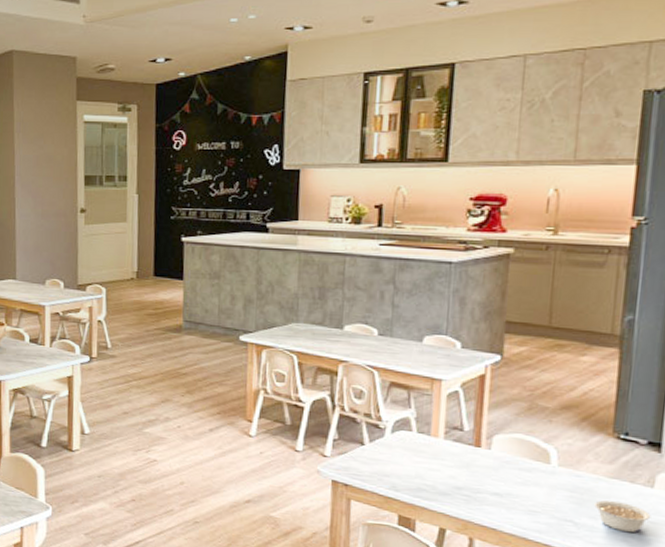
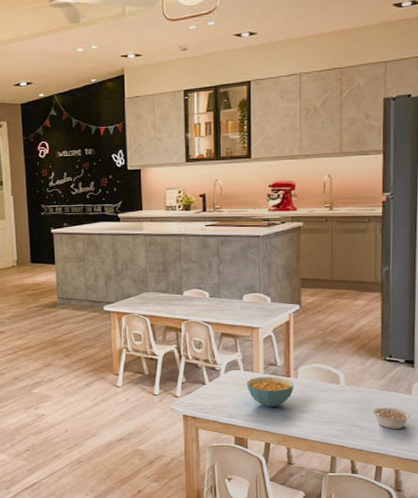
cereal bowl: none [420,442,485,484] -> present [247,376,294,408]

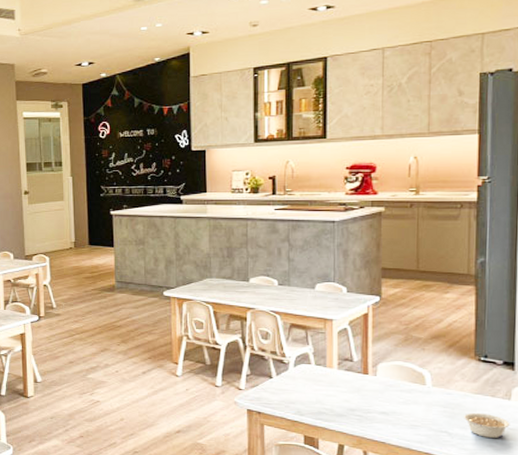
cereal bowl: present [247,376,294,408] -> none [318,372,372,407]

